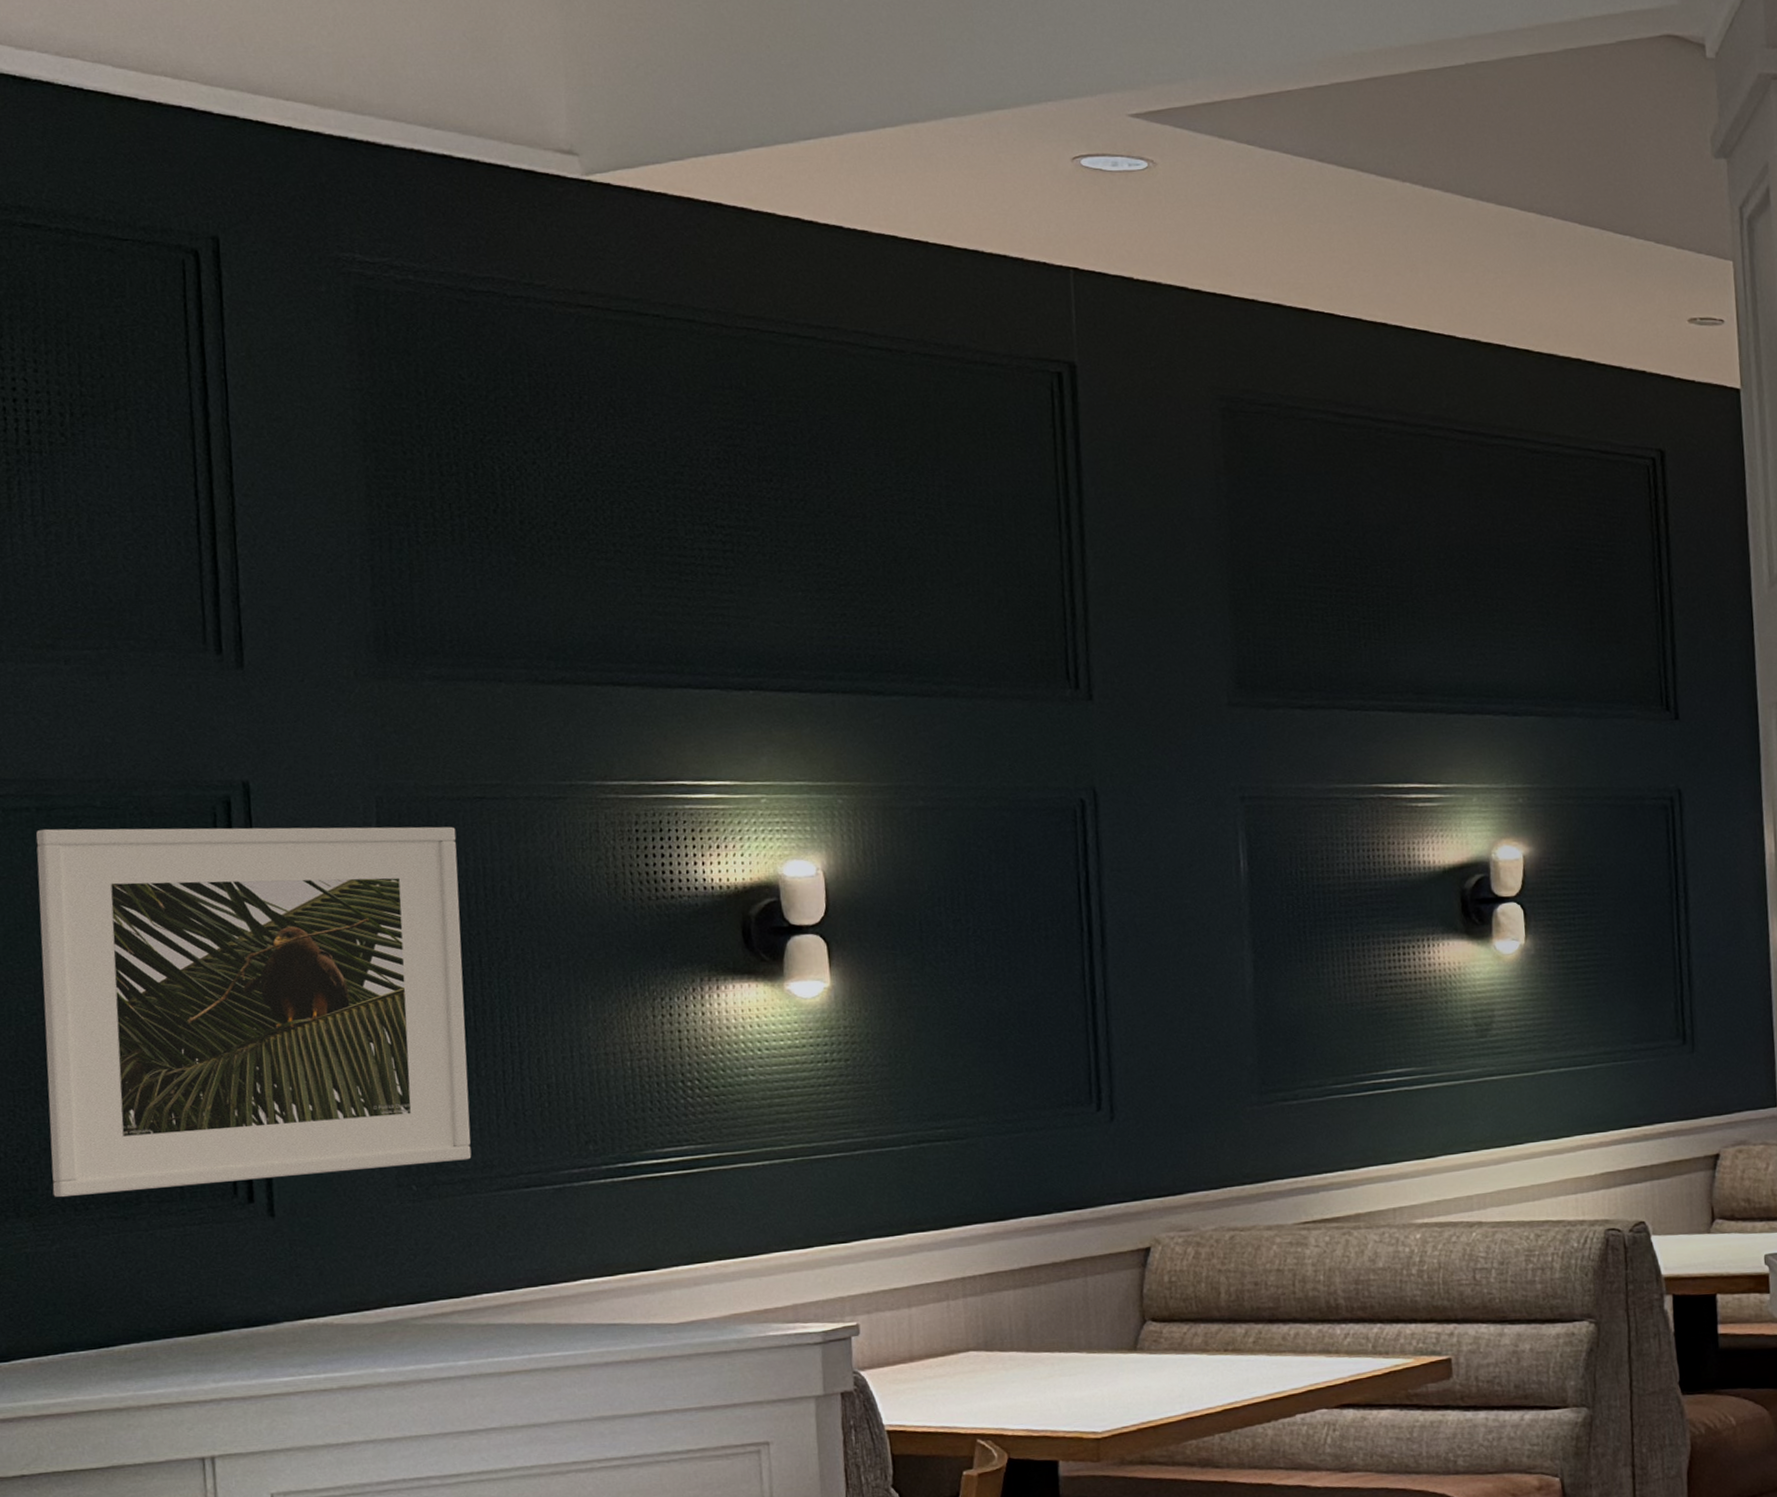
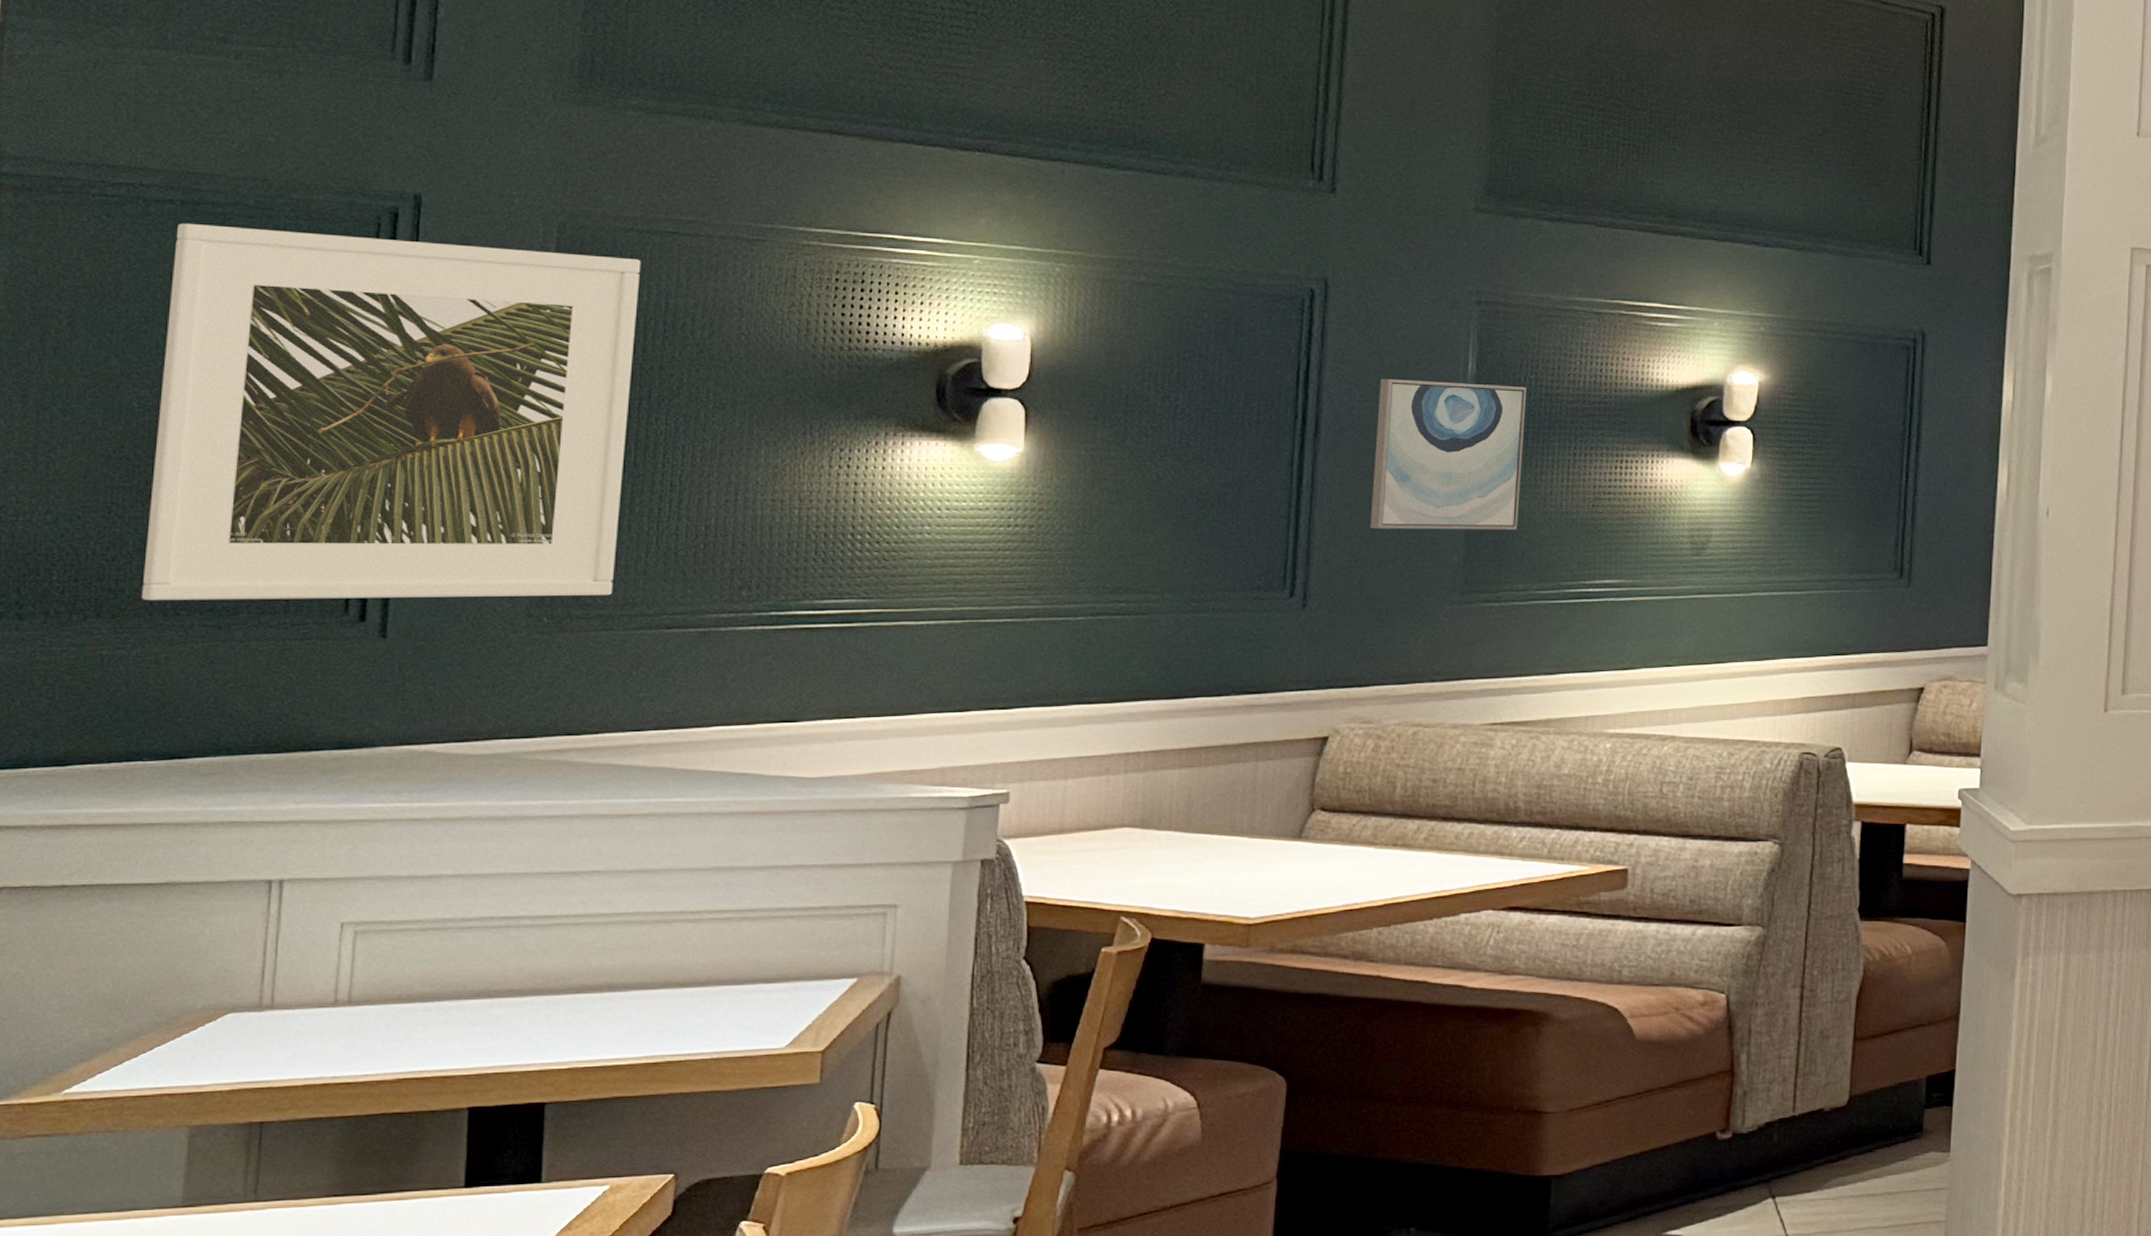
wall art: none [1157,880,1306,1036] -> present [1370,379,1527,530]

